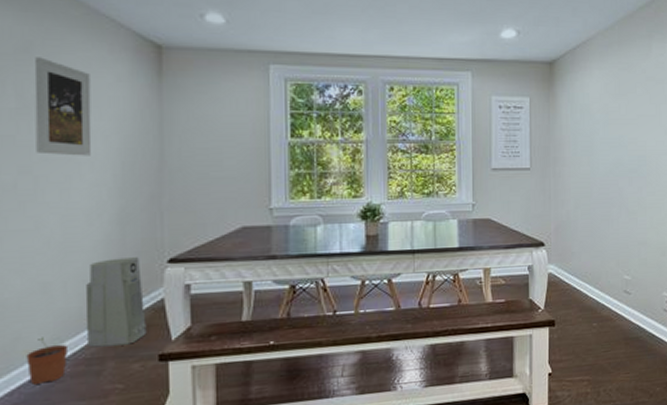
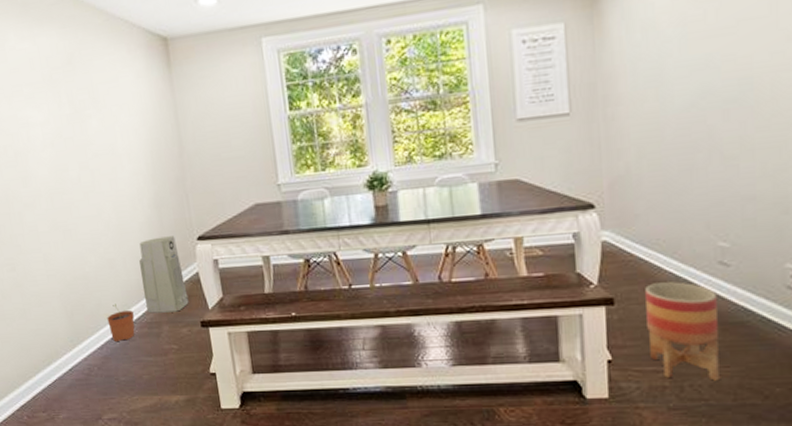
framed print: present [34,57,92,156] -> none [77,66,127,151]
planter: none [577,306,623,385] -> present [645,282,719,381]

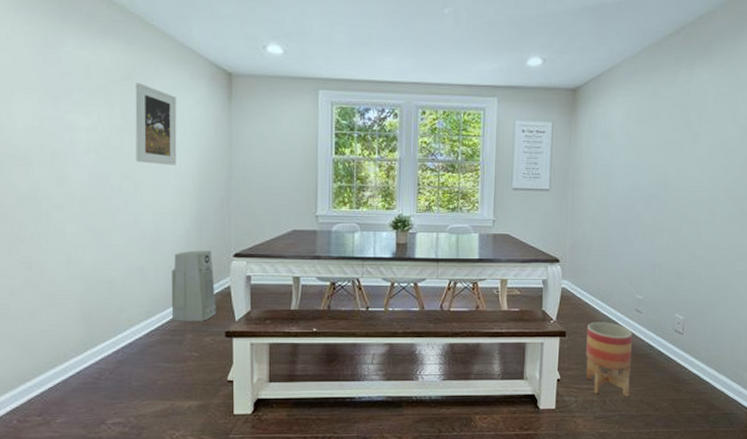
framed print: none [77,66,127,151] -> present [135,83,177,166]
plant pot: present [107,303,135,343] -> none [128,310,157,348]

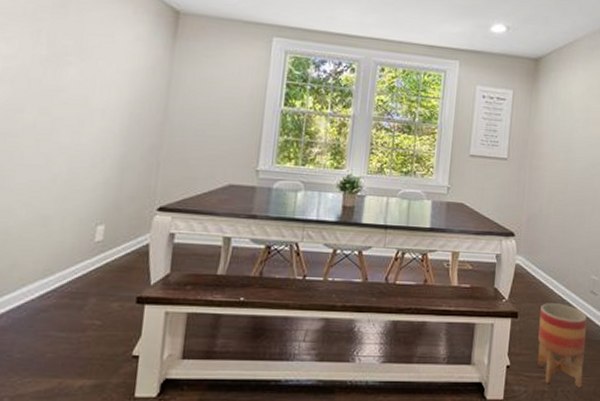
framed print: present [135,83,177,166] -> none [57,12,114,105]
air purifier: present [171,250,217,321] -> none [75,201,133,284]

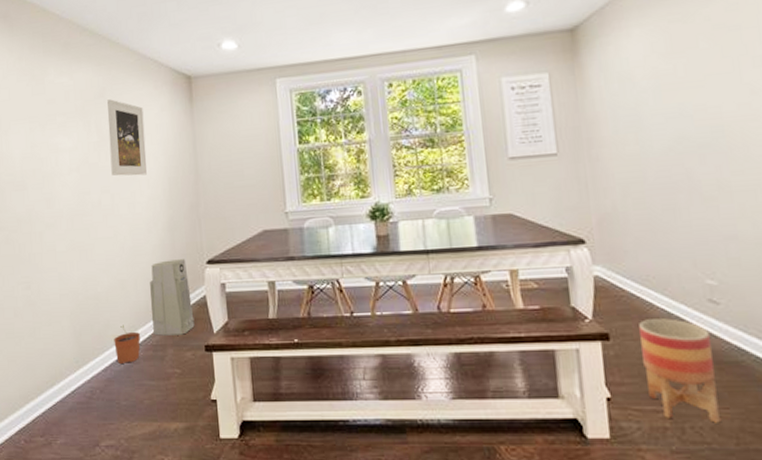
plant pot: none [18,266,57,312] -> present [114,325,141,365]
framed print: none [57,12,114,105] -> present [107,99,147,176]
air purifier: none [75,201,133,284] -> present [150,259,195,336]

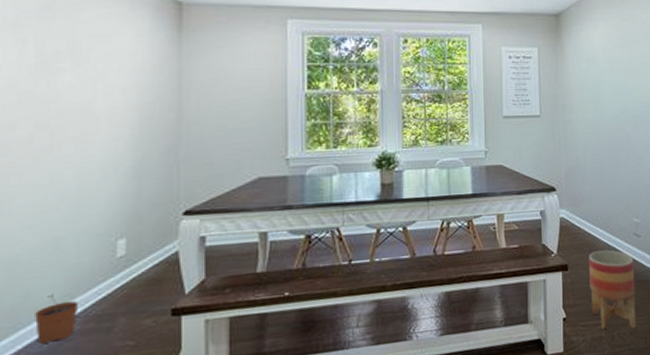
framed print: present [107,99,147,176] -> none [54,14,111,110]
air purifier: present [150,259,195,336] -> none [97,210,160,304]

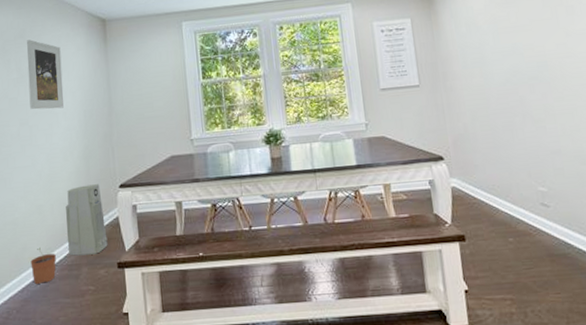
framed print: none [54,14,111,110] -> present [27,39,64,110]
air purifier: none [97,210,160,304] -> present [66,184,108,256]
planter: present [589,250,636,330] -> none [488,220,554,306]

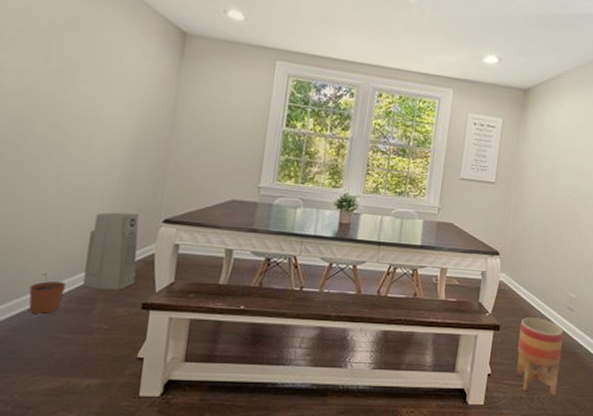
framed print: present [27,39,64,110] -> none [67,30,123,120]
planter: none [488,220,554,306] -> present [516,317,564,395]

